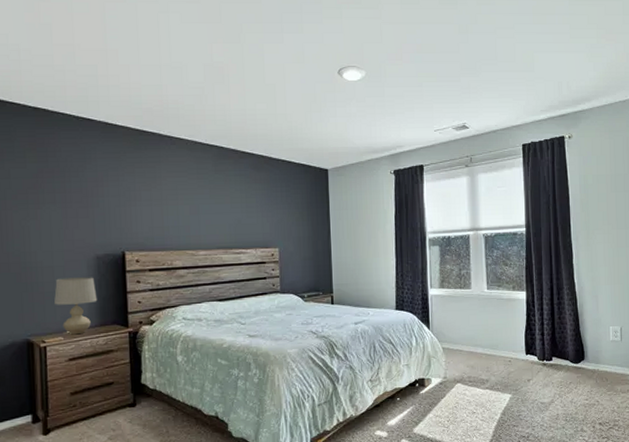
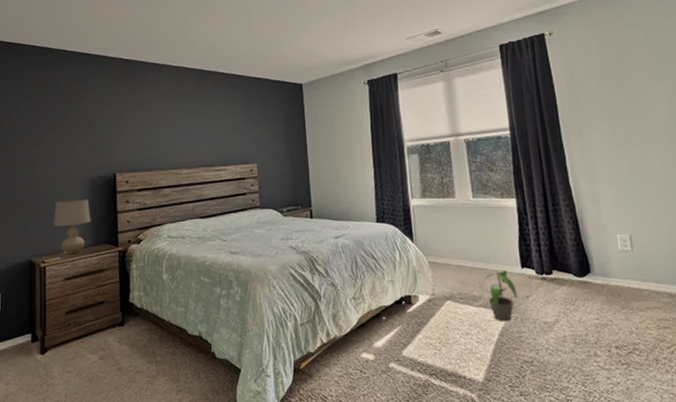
potted plant: none [489,355,520,402] -> present [481,268,518,322]

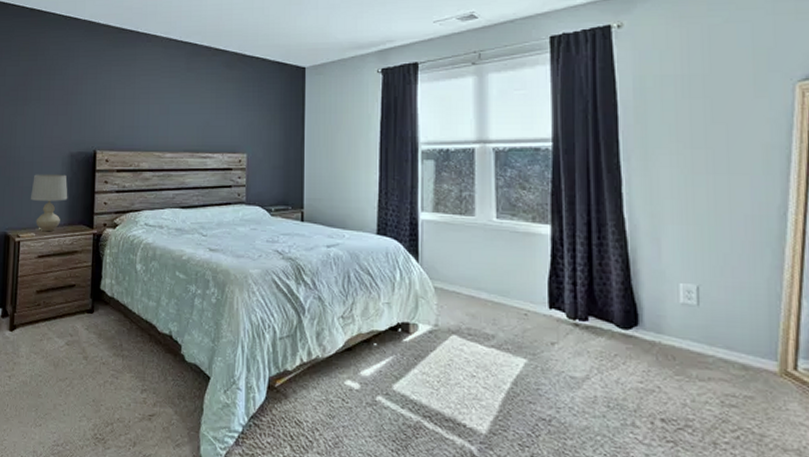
potted plant: present [481,268,518,322] -> none [496,305,540,370]

